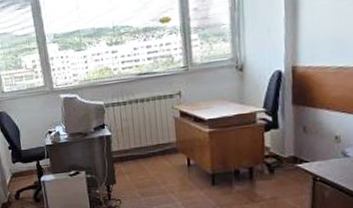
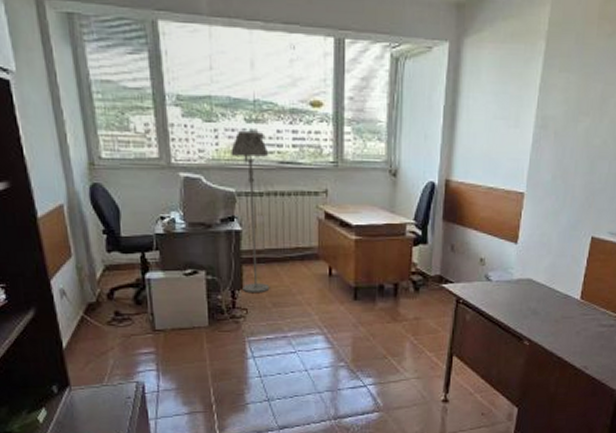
floor lamp: none [98,51,138,187] -> present [231,130,270,294]

